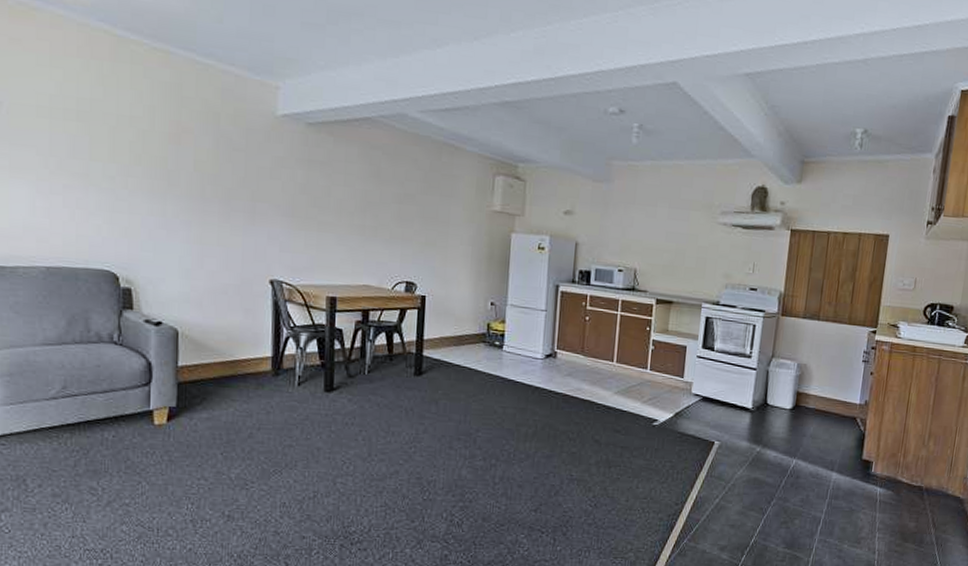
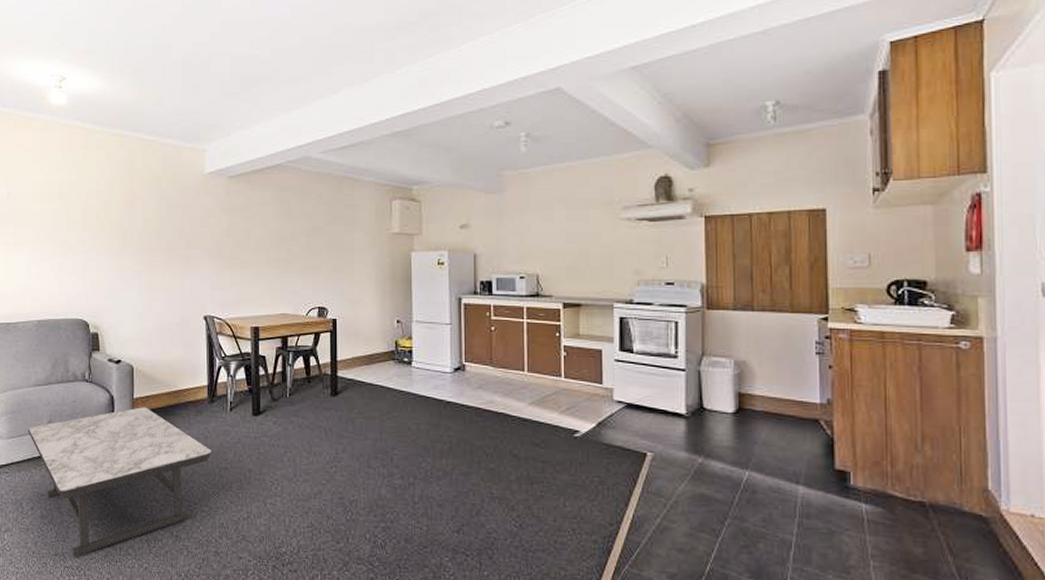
coffee table: none [33,376,275,539] -> present [28,407,212,557]

